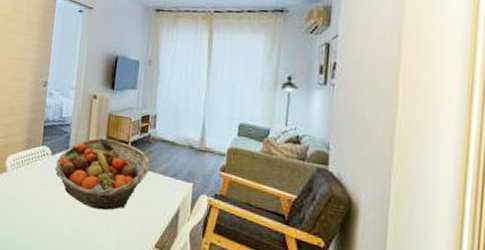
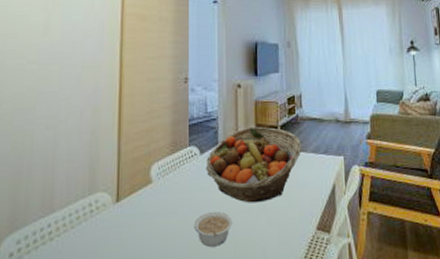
legume: none [39,208,75,240] -> present [194,211,233,247]

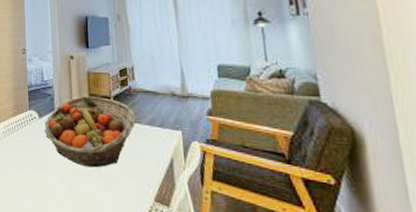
legume: present [194,211,233,247] -> none [36,170,71,203]

